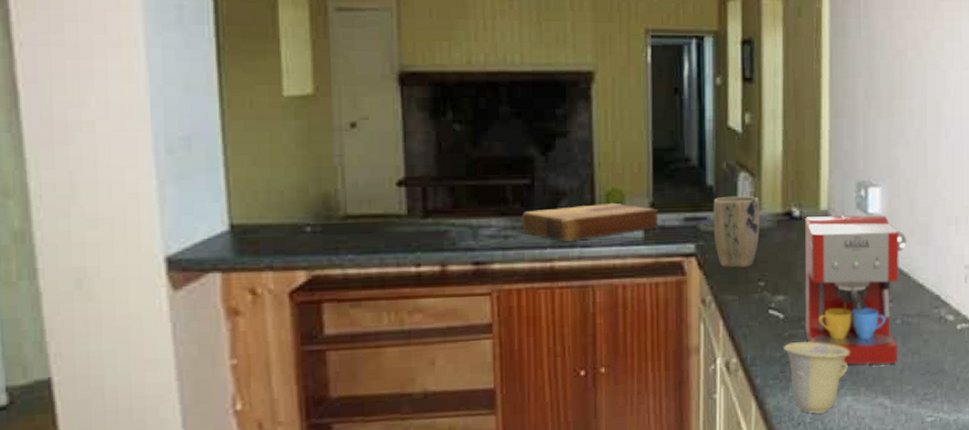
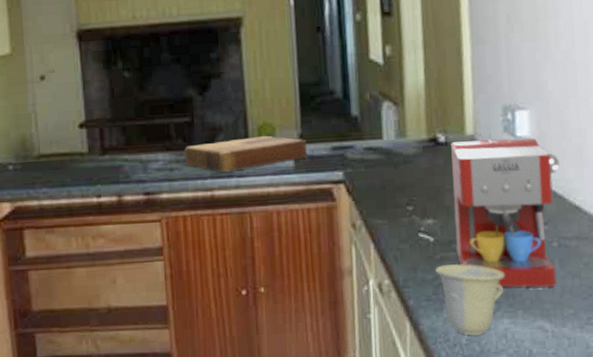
plant pot: present [713,195,760,268] -> none [358,124,406,194]

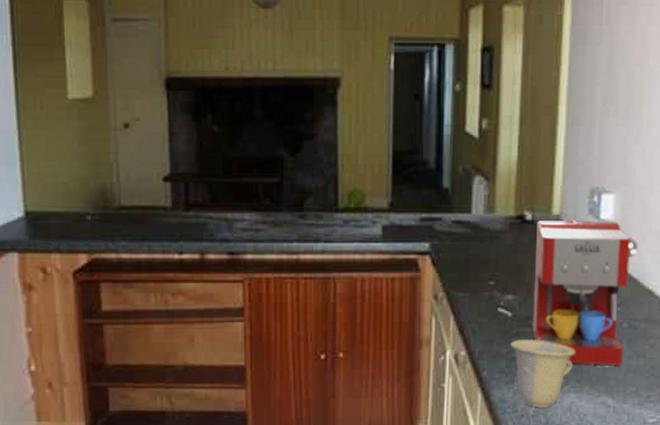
cutting board: present [184,135,307,172] -> none [271,201,396,236]

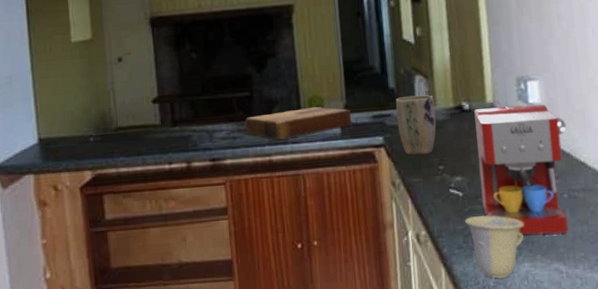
cutting board: none [271,201,396,236] -> present [244,106,352,140]
plant pot: none [447,198,493,267] -> present [395,95,437,155]

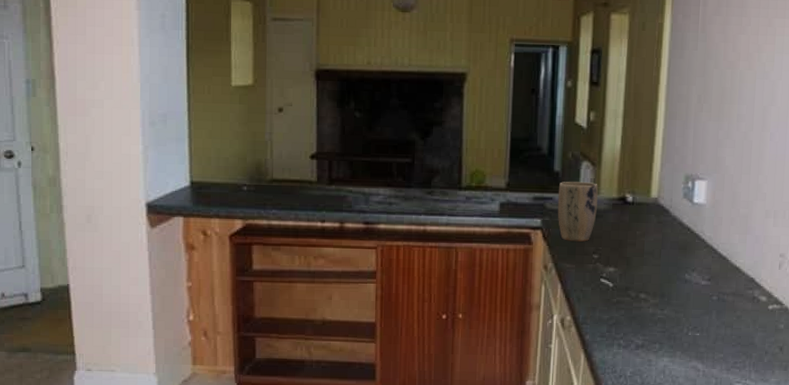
cutting board: present [244,106,352,140] -> none [402,181,513,210]
cup: present [465,215,524,278] -> none [611,308,669,369]
coffee maker: present [474,104,569,235] -> none [631,202,727,334]

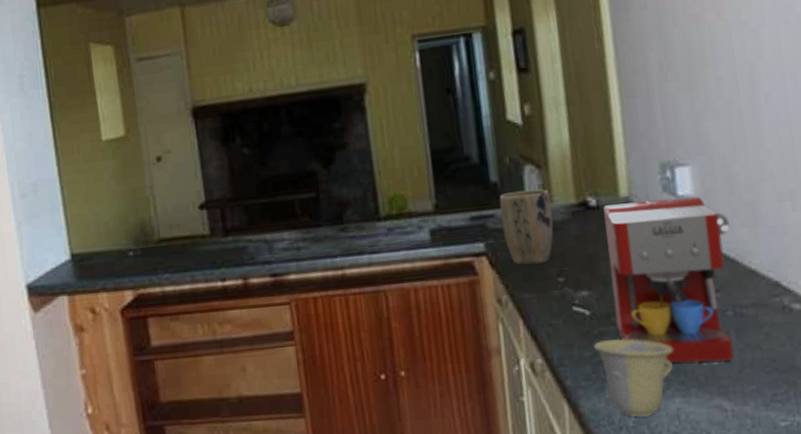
cup: none [611,308,669,369] -> present [594,339,674,417]
coffee maker: none [631,202,727,334] -> present [603,197,734,363]

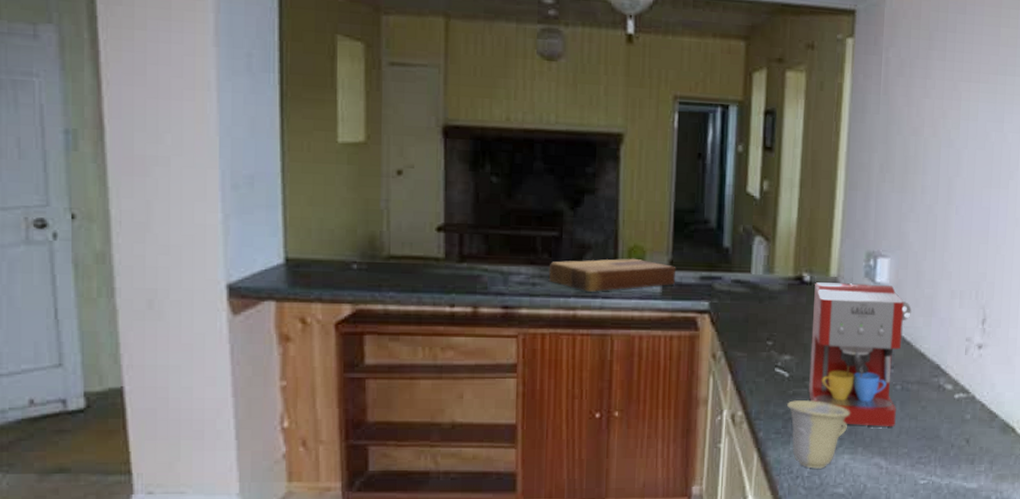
cutting board: none [310,208,444,249] -> present [548,258,677,292]
plant pot: present [499,189,554,265] -> none [727,258,772,327]

